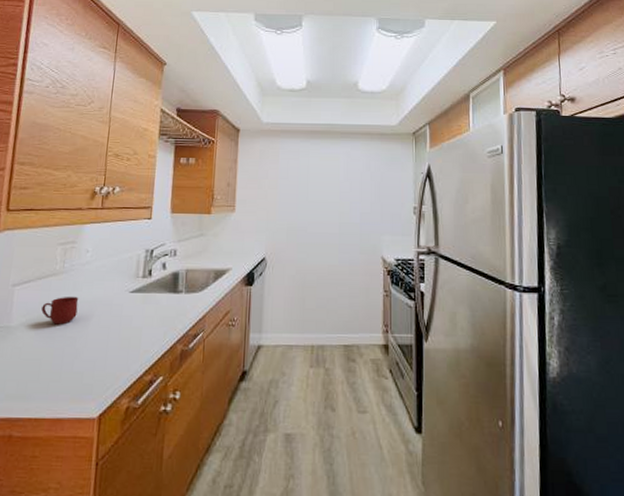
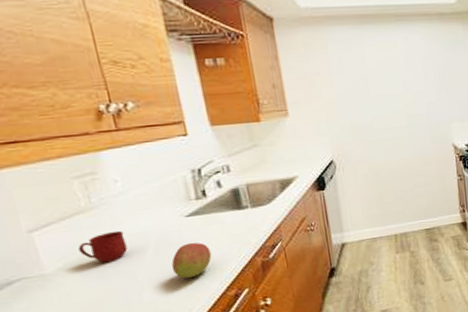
fruit: none [105,318,141,354] -> present [171,242,212,279]

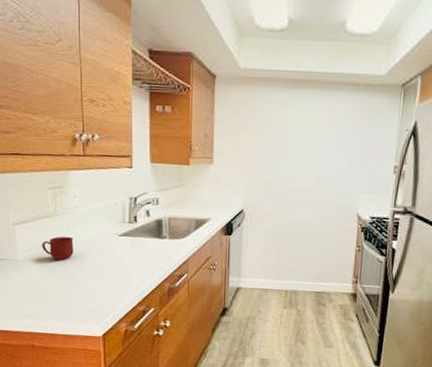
fruit: present [171,242,212,279] -> none [101,258,132,288]

